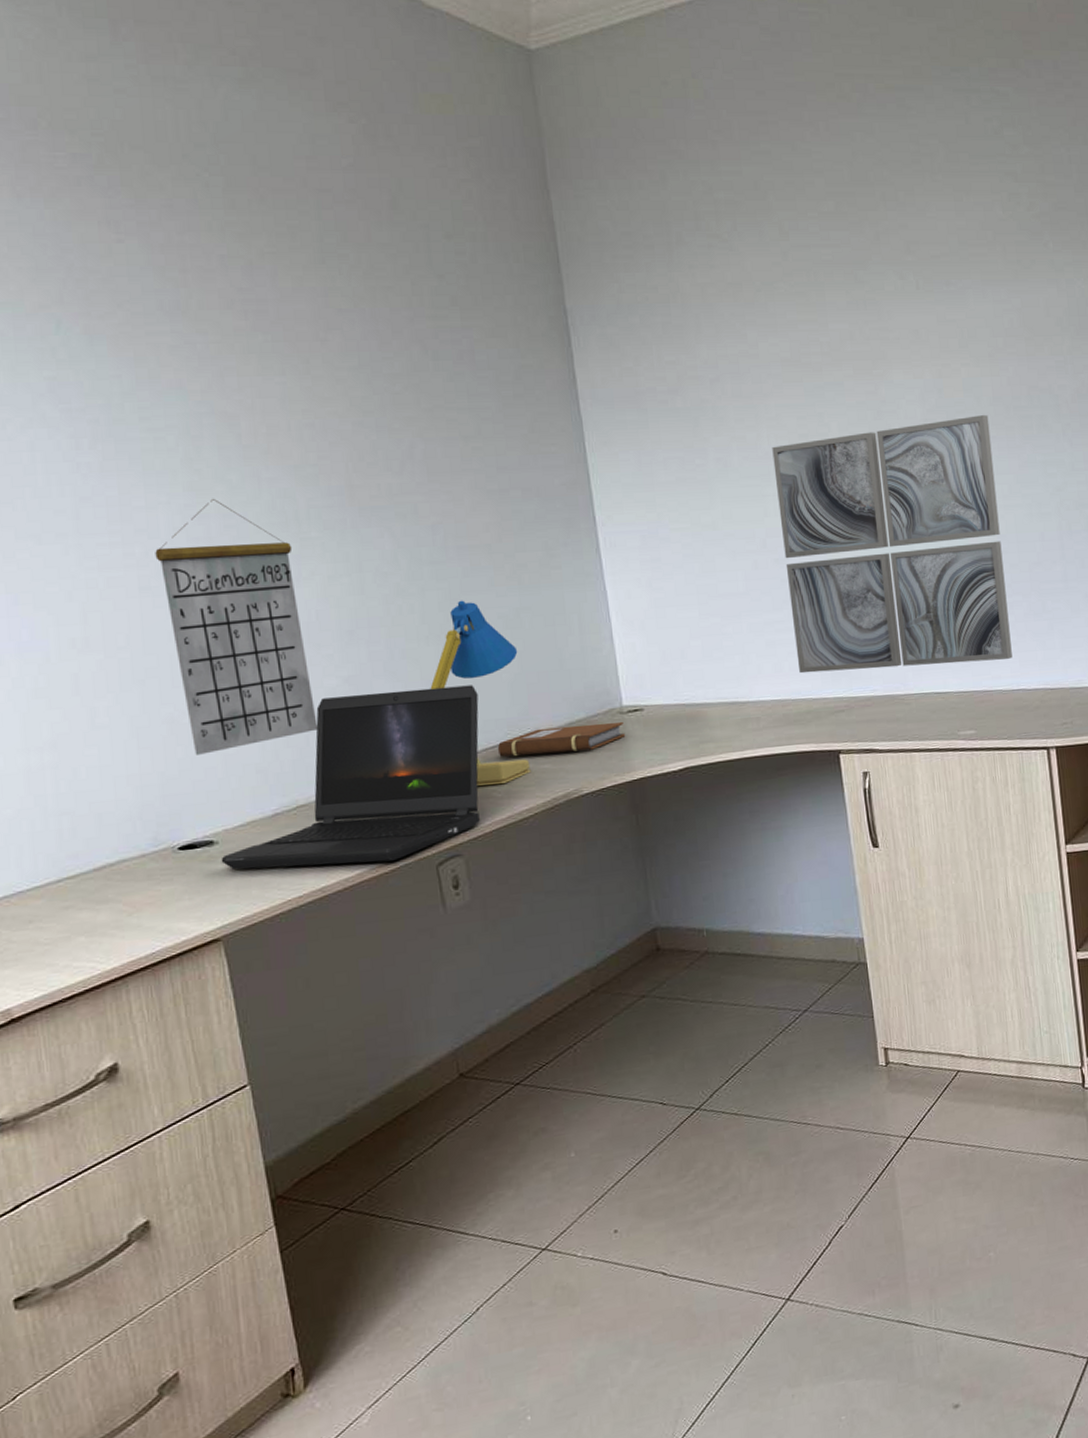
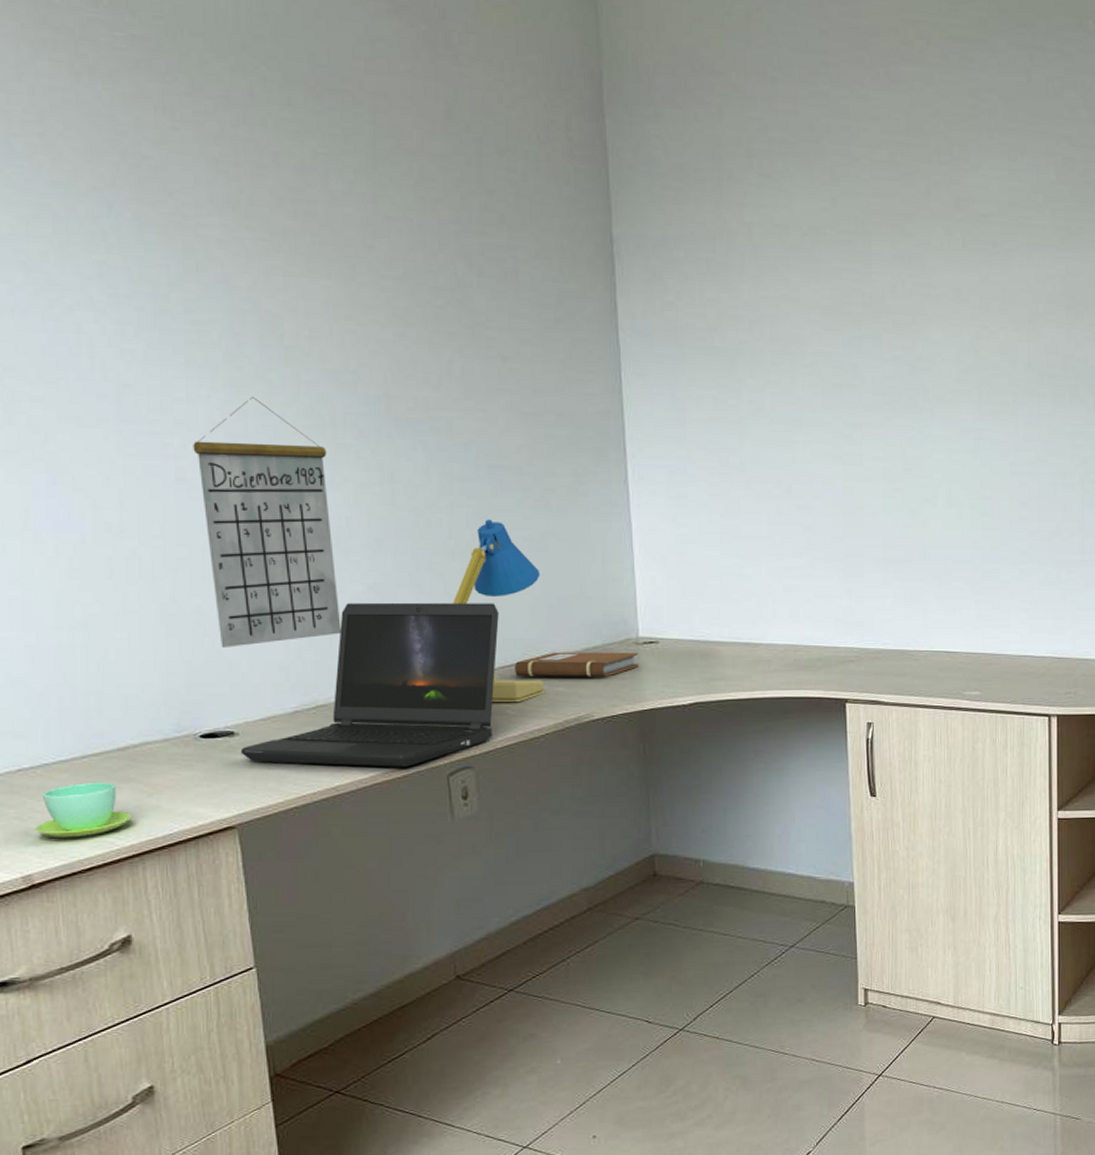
cup: none [12,905,112,968] -> present [36,782,132,838]
wall art: present [772,415,1013,674] -> none [805,380,1023,626]

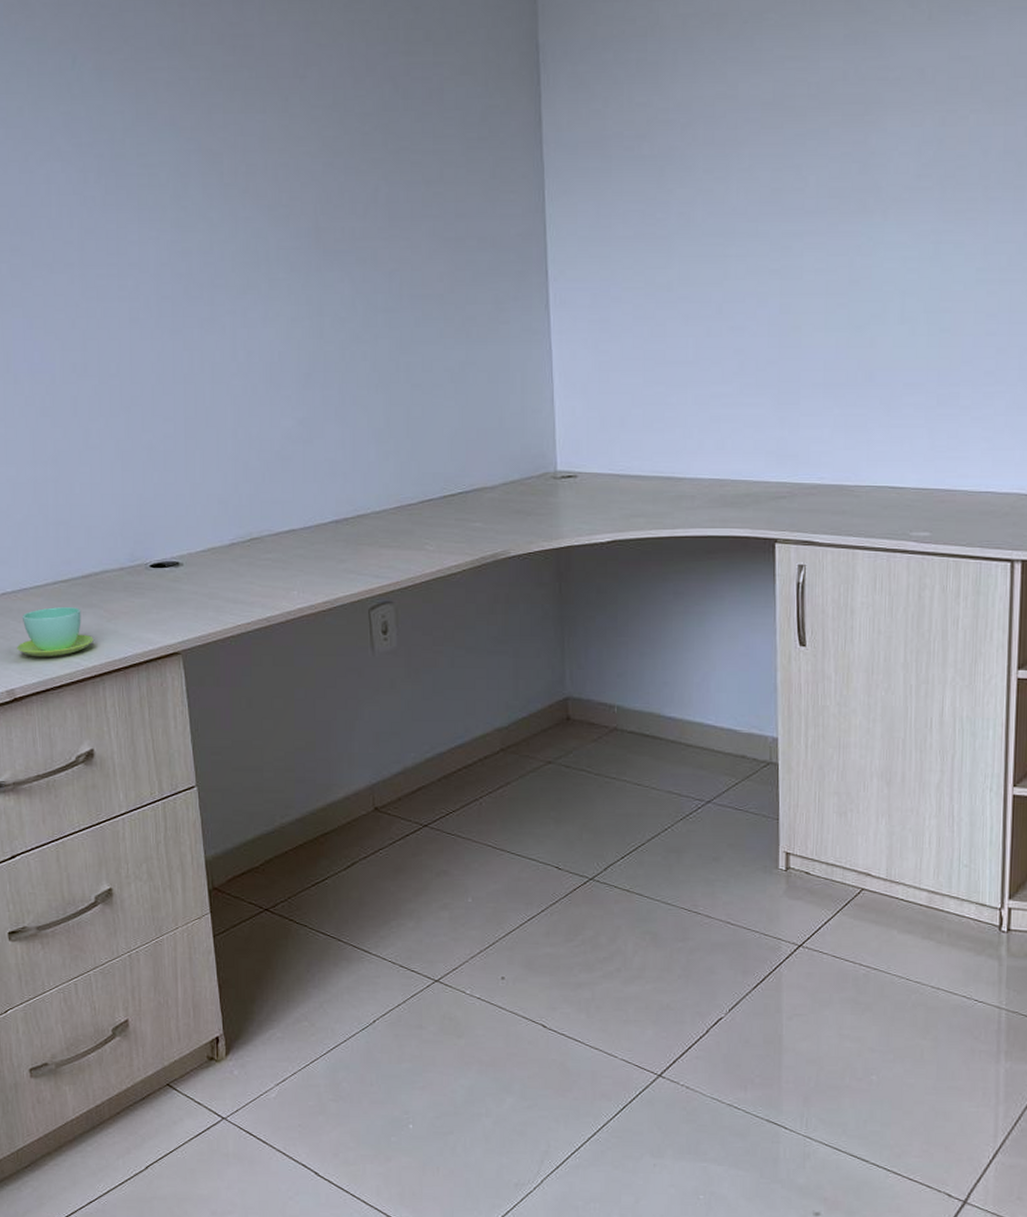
calendar: present [193,396,341,648] -> none [144,235,273,481]
laptop computer: present [240,602,499,767] -> none [184,436,419,600]
desk lamp: present [453,519,545,703] -> none [376,350,463,538]
notebook: present [515,652,640,677] -> none [434,486,557,512]

